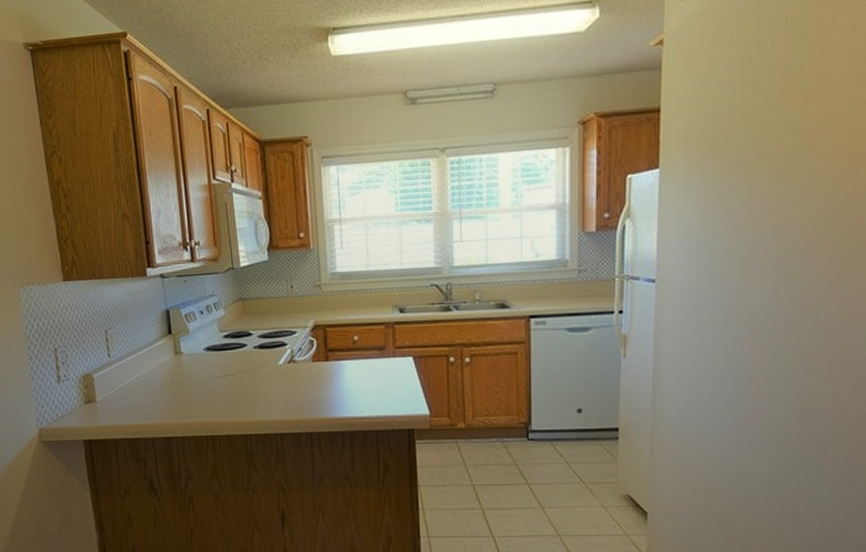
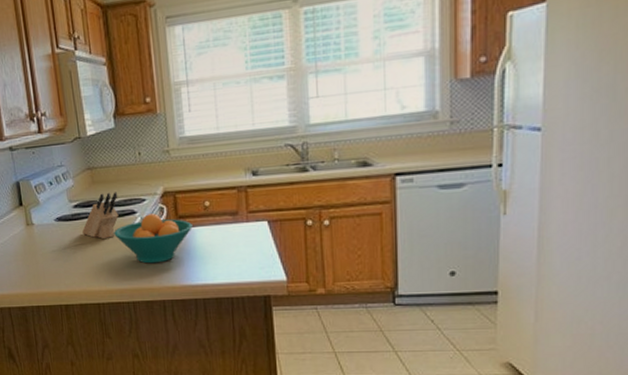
knife block: none [232,323,269,371] -> present [82,192,119,240]
fruit bowl: none [264,346,341,396] -> present [114,213,193,264]

